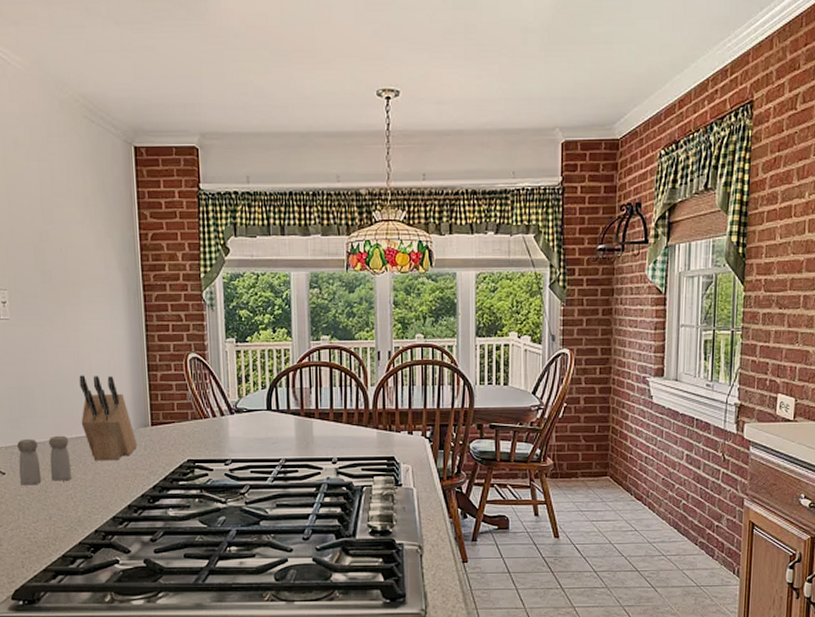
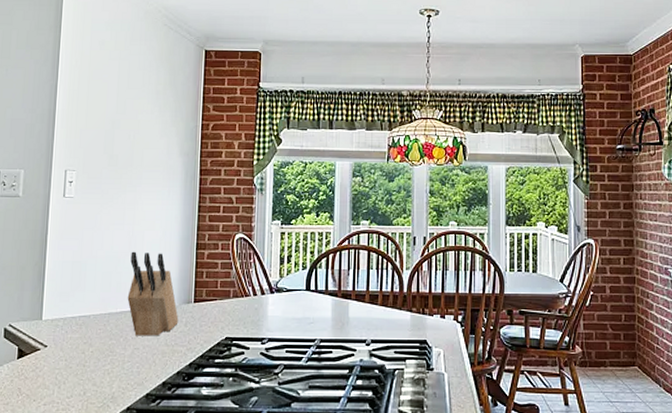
salt and pepper shaker: present [16,435,72,486] -> none [60,309,114,359]

